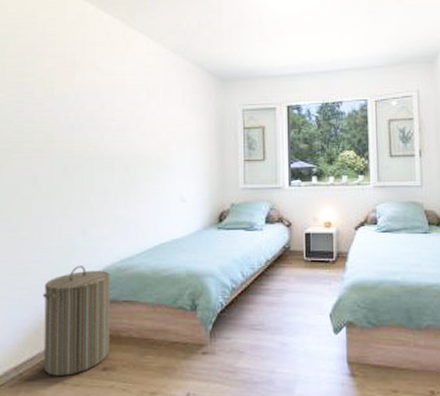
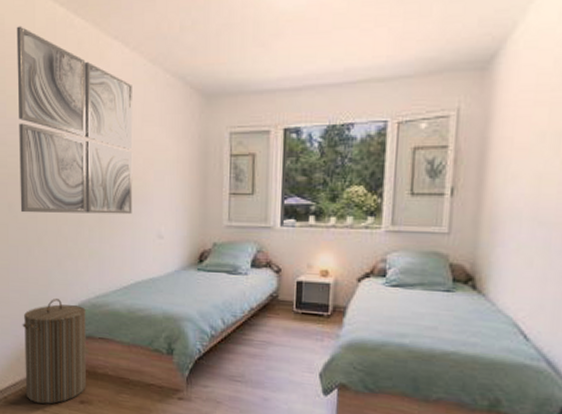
wall art: none [45,19,157,185] -> present [16,26,133,215]

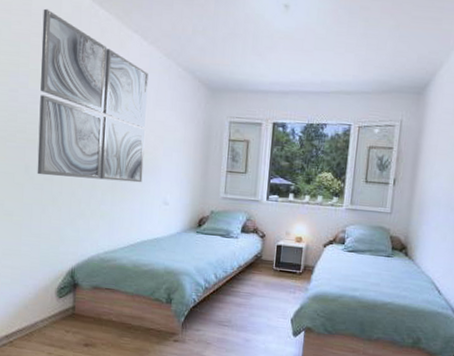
laundry hamper: present [22,299,86,404] -> none [31,253,95,347]

